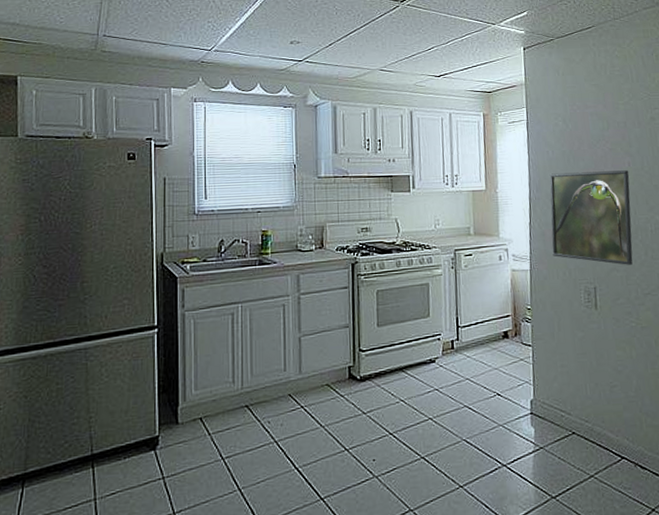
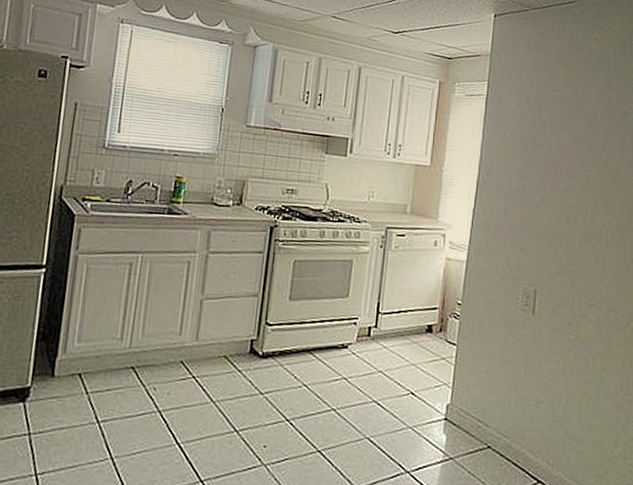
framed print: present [549,170,633,265] -> none [494,158,591,271]

